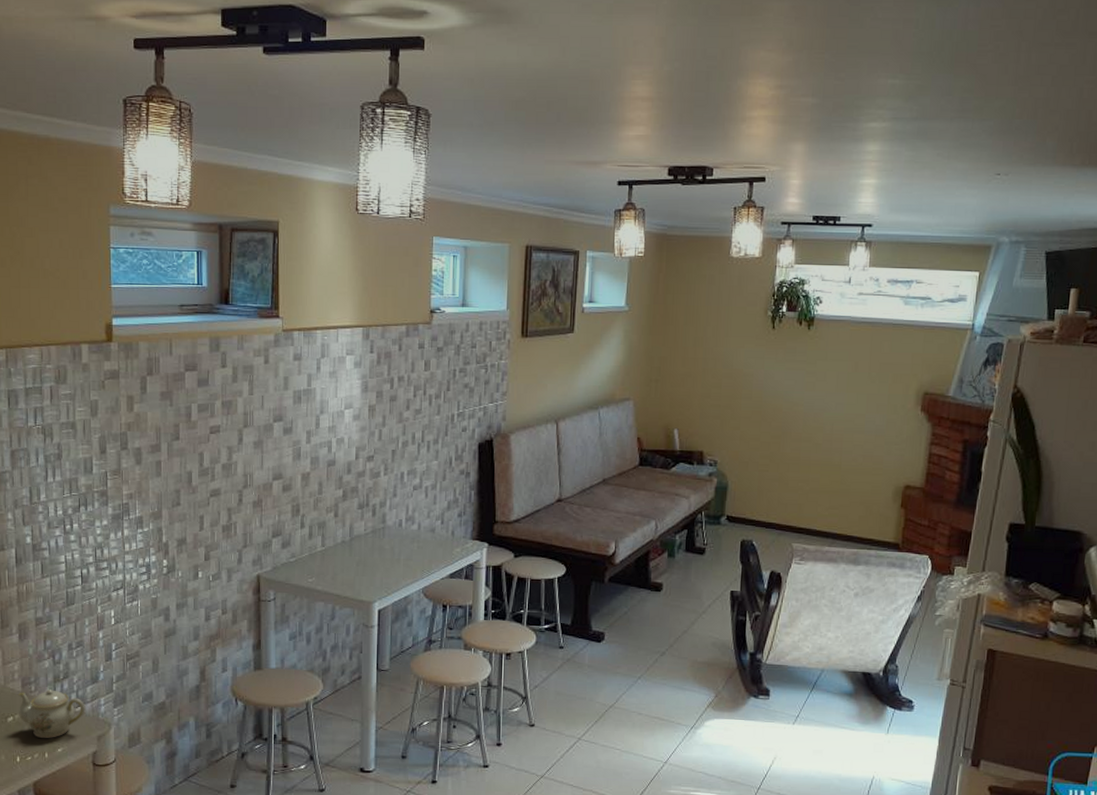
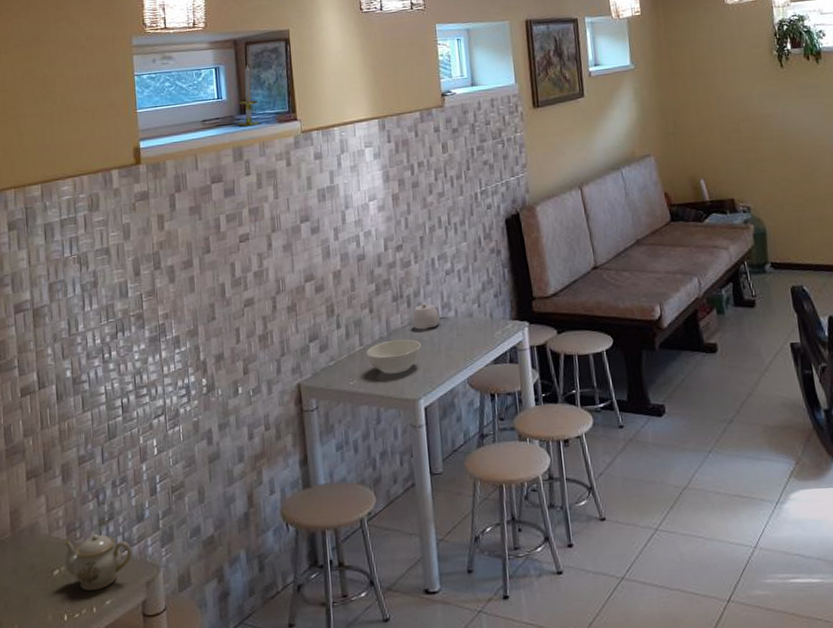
candle: none [216,253,241,317] -> present [237,65,261,126]
bowl: none [327,545,382,576] -> present [366,339,422,374]
sugar bowl: none [375,514,402,539] -> present [412,303,440,330]

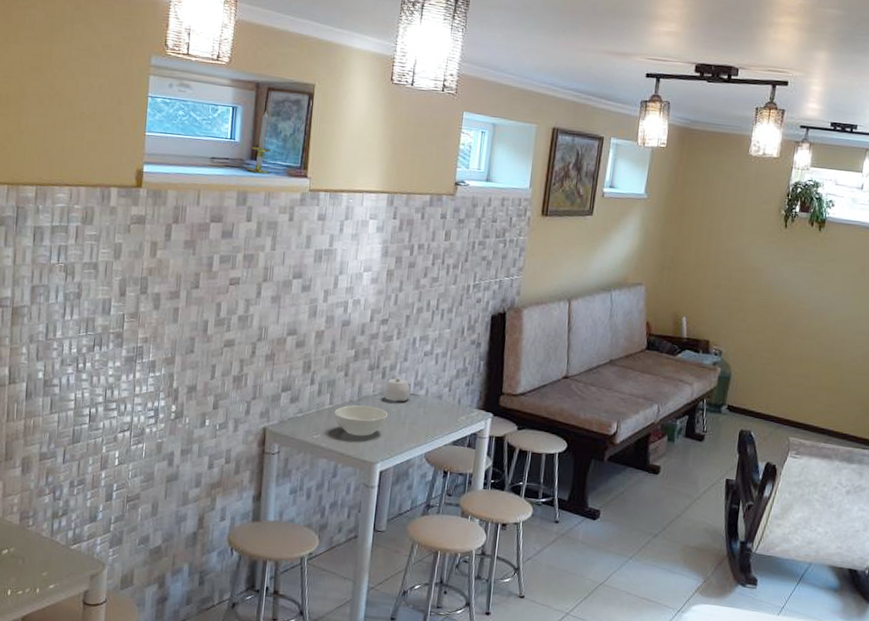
teapot: present [64,534,133,591] -> none [14,525,81,574]

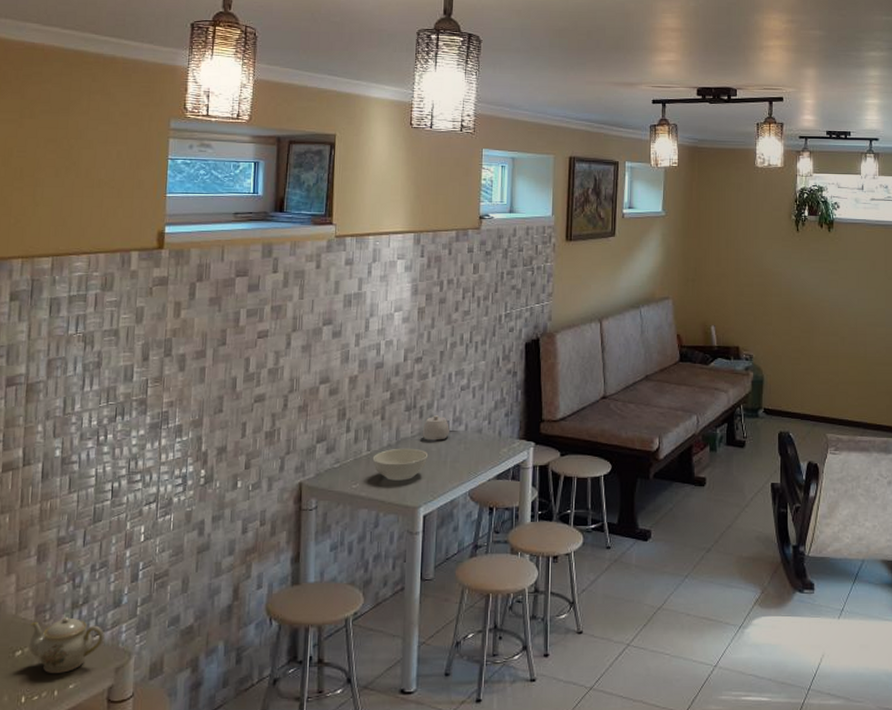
teapot: none [14,525,81,574] -> present [29,617,105,674]
candle: present [246,111,271,174] -> none [270,163,295,224]

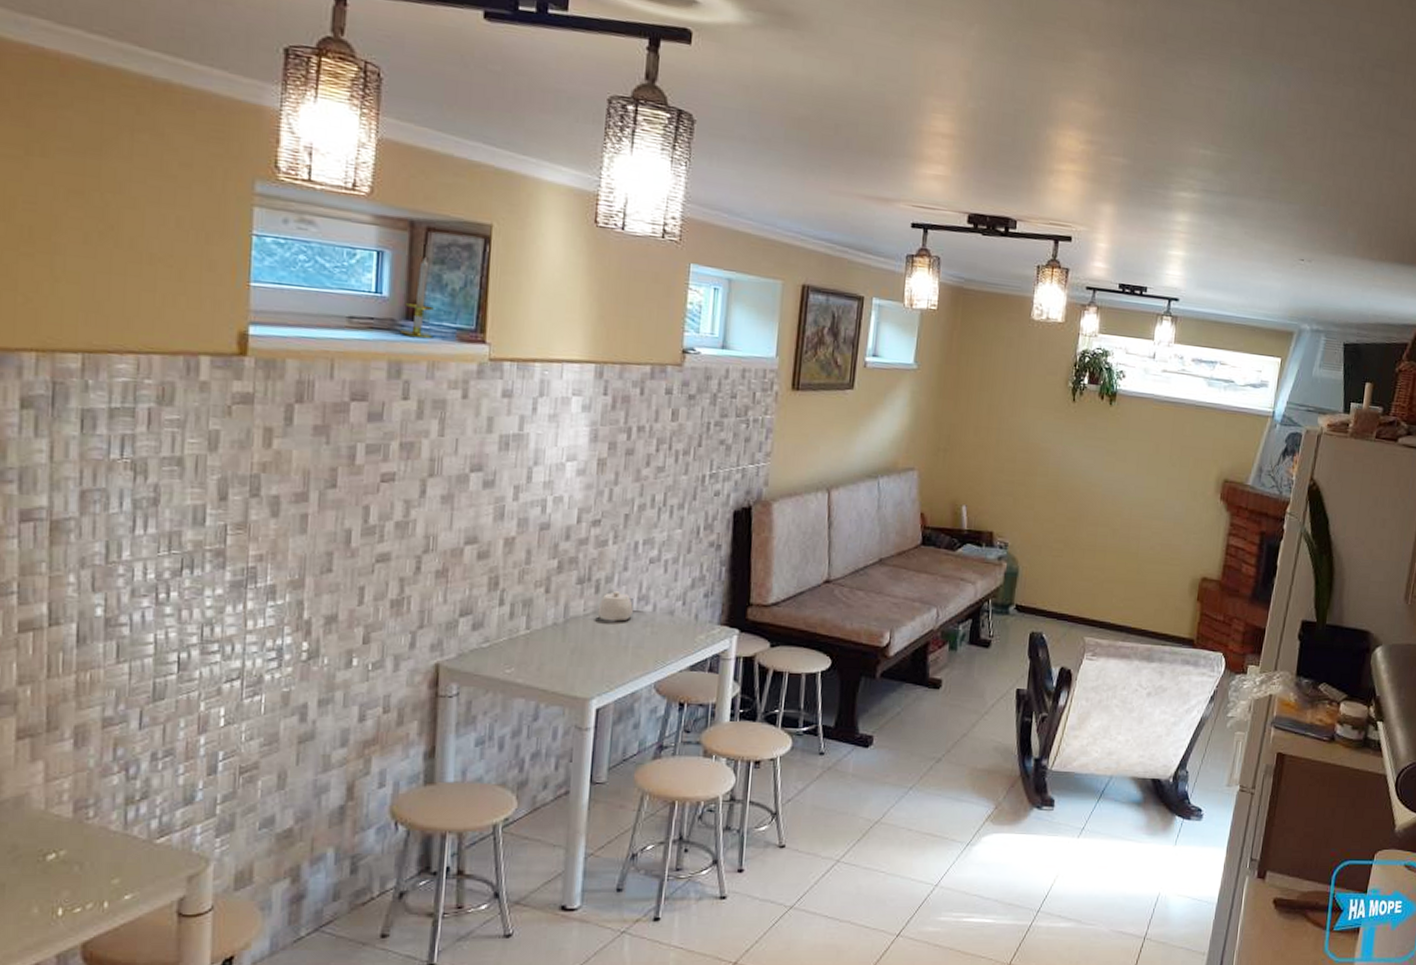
teapot: present [29,617,105,674] -> none [66,815,172,883]
candle: none [270,163,295,224] -> present [399,257,434,338]
bowl: present [372,448,429,481] -> none [532,628,605,667]

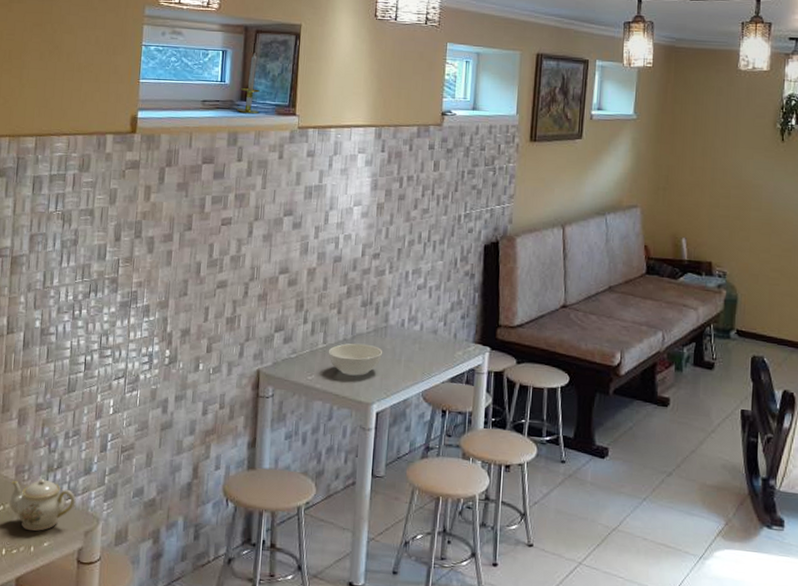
teapot: none [66,815,172,883] -> present [9,479,76,532]
bowl: none [532,628,605,667] -> present [328,343,383,376]
sugar bowl: present [597,591,633,622] -> none [377,313,405,339]

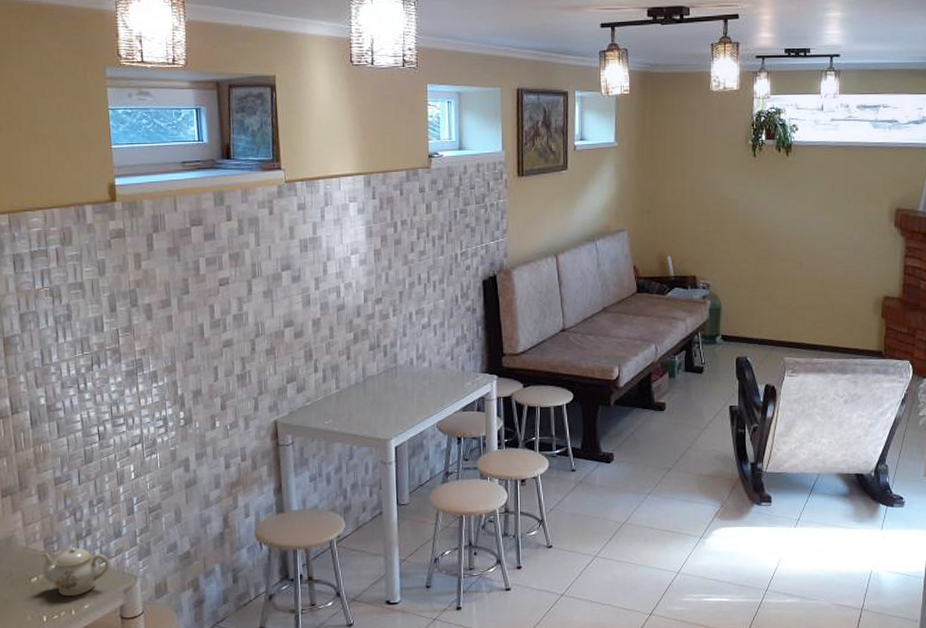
candle: present [236,53,260,113] -> none [218,108,243,171]
bowl: present [328,343,383,376] -> none [342,385,396,416]

